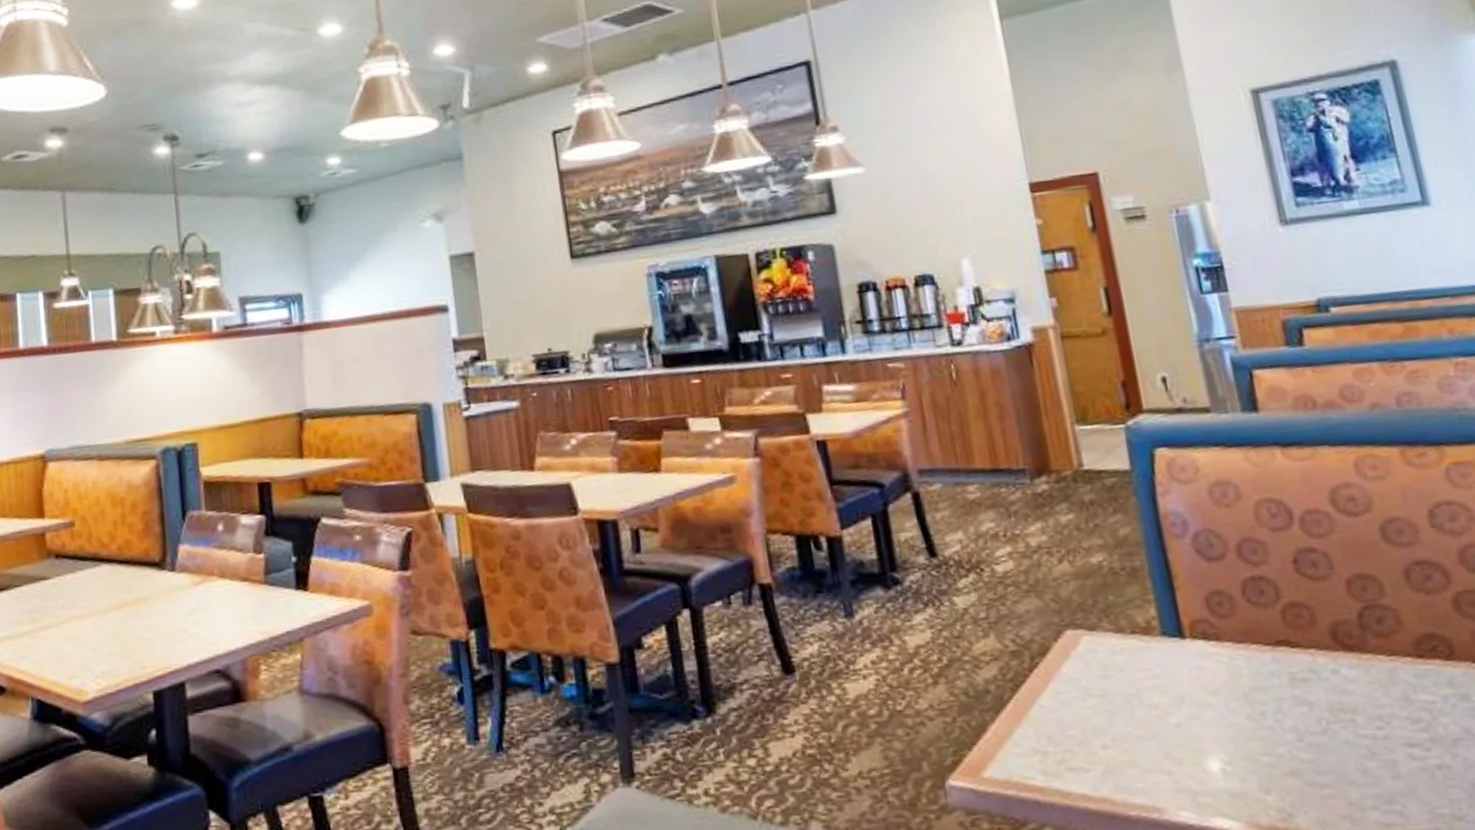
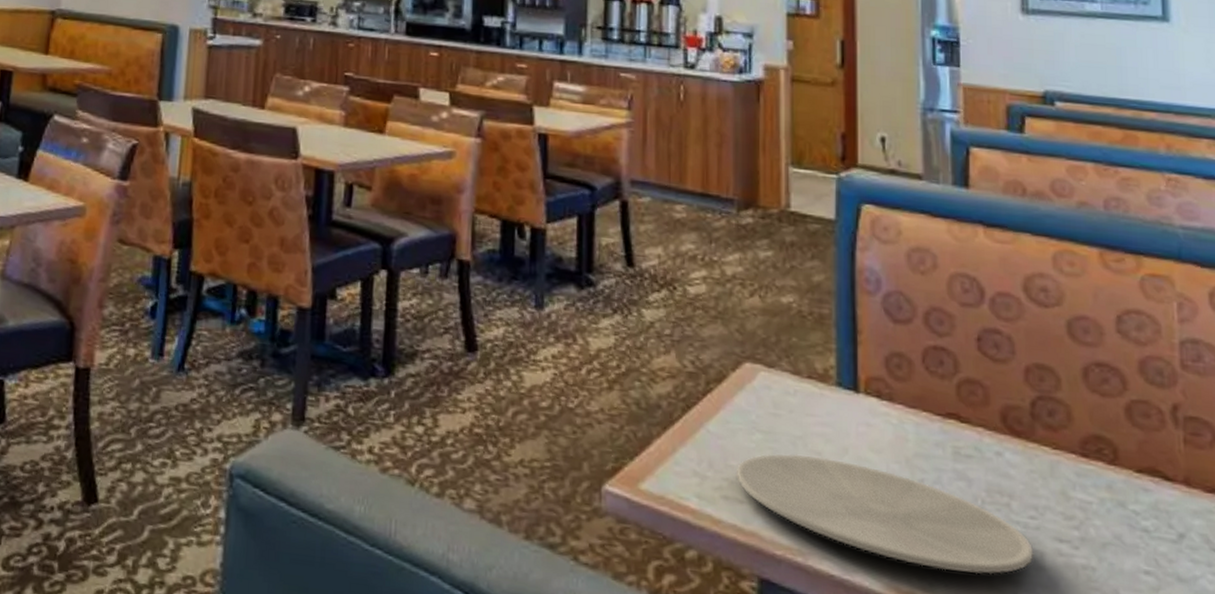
plate: none [1076,709,1388,799] -> present [735,454,1034,575]

